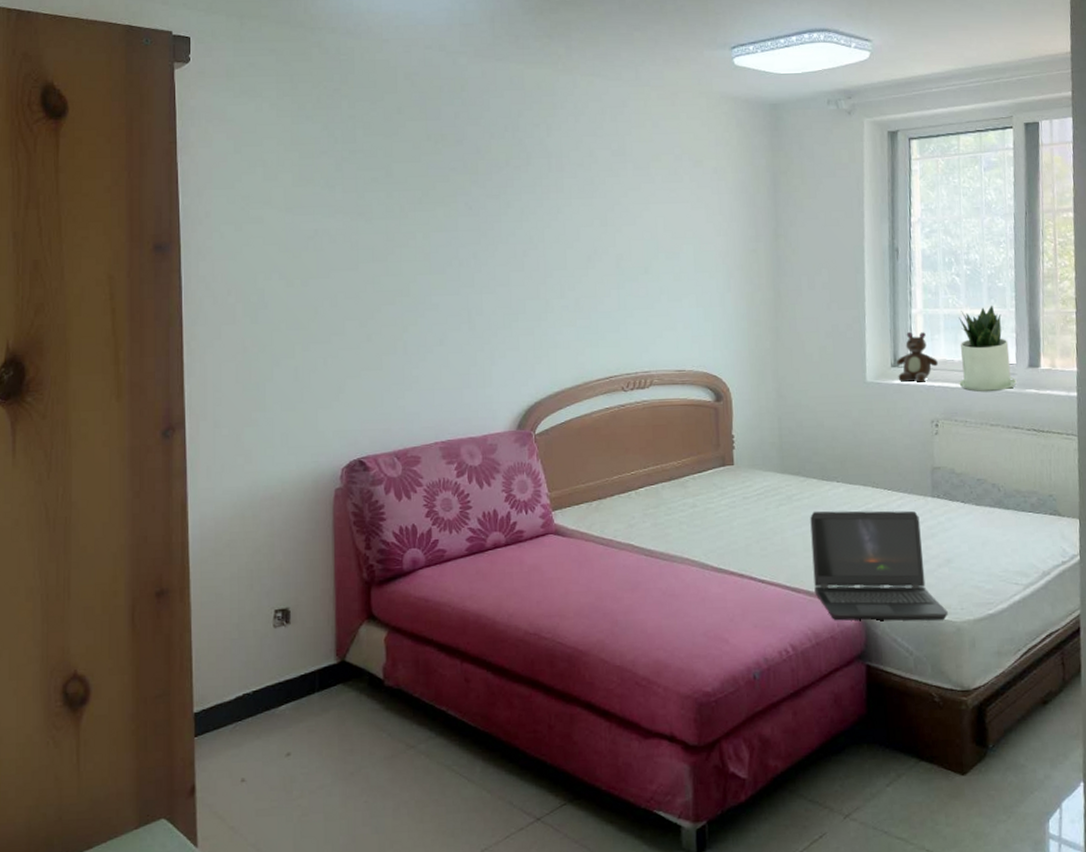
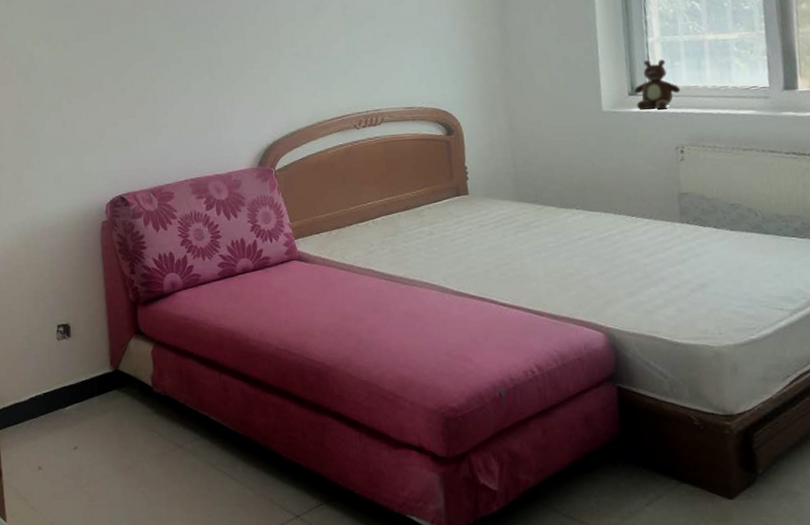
laptop computer: present [810,510,948,621] -> none [549,236,705,346]
planter: present [959,305,1017,393] -> none [701,28,771,117]

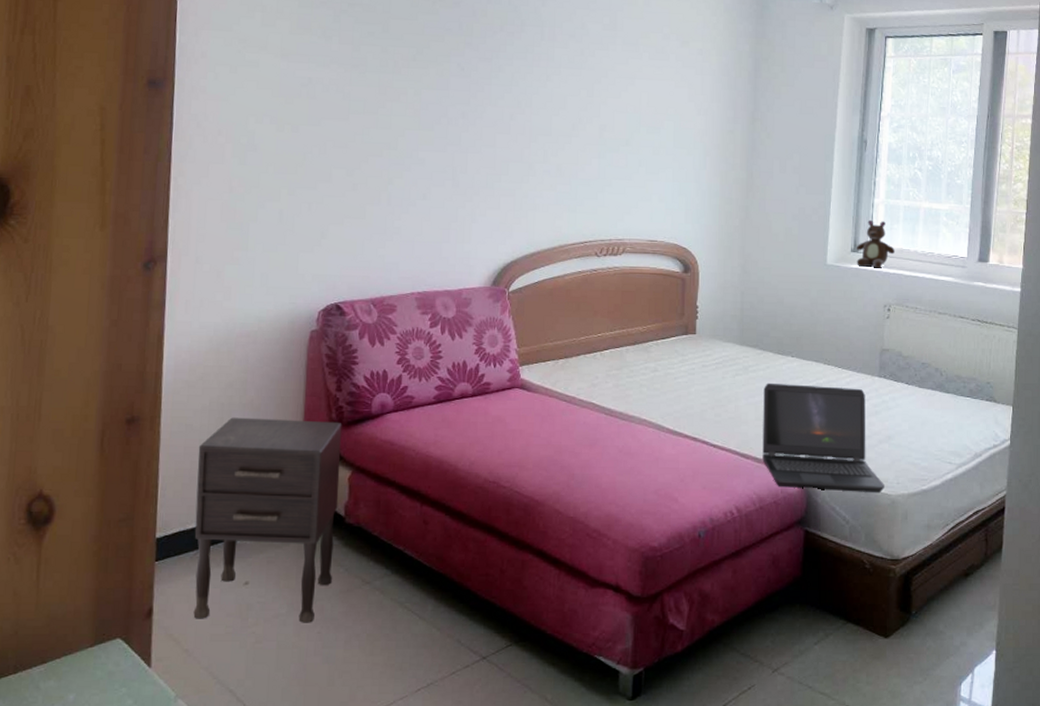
nightstand: none [21,301,149,483] -> present [193,417,342,623]
laptop computer: none [549,236,705,346] -> present [762,382,884,494]

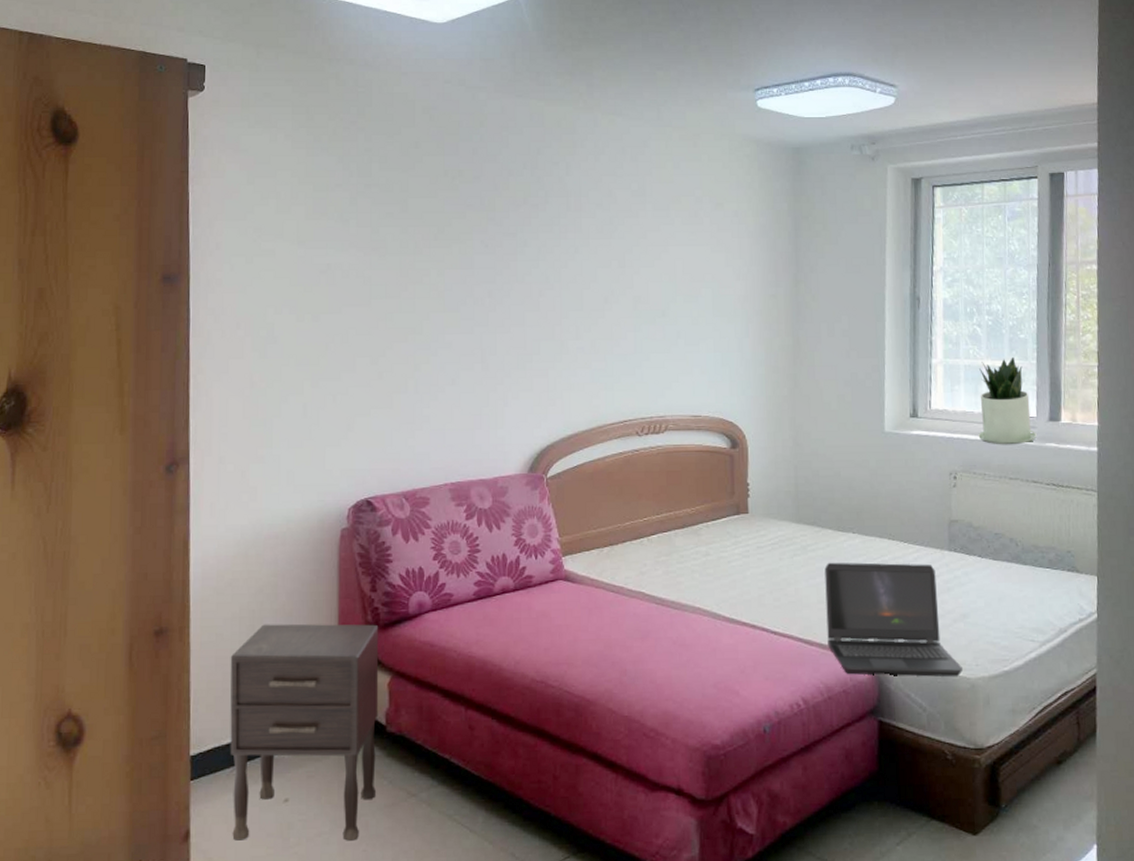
teddy bear: present [856,219,895,268] -> none [915,382,957,434]
planter: none [913,200,966,282] -> present [978,356,1037,445]

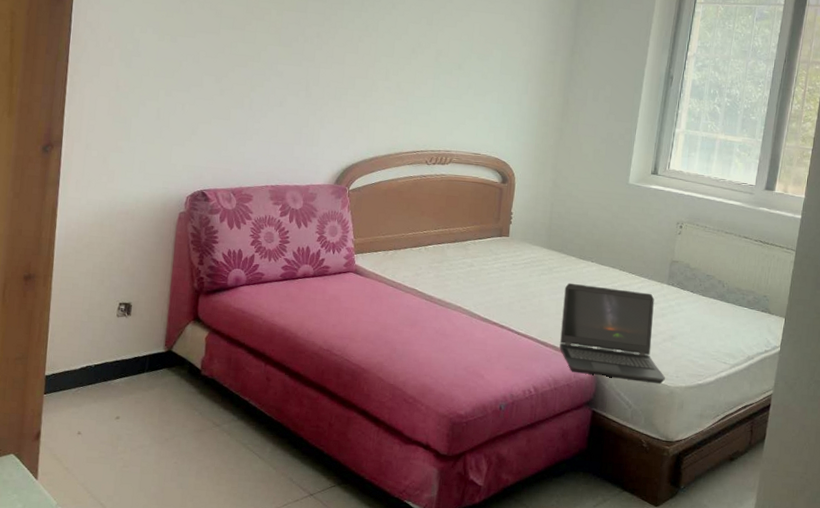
nightstand: present [230,624,379,841] -> none [73,280,203,454]
planter: present [978,356,1037,445] -> none [705,134,753,206]

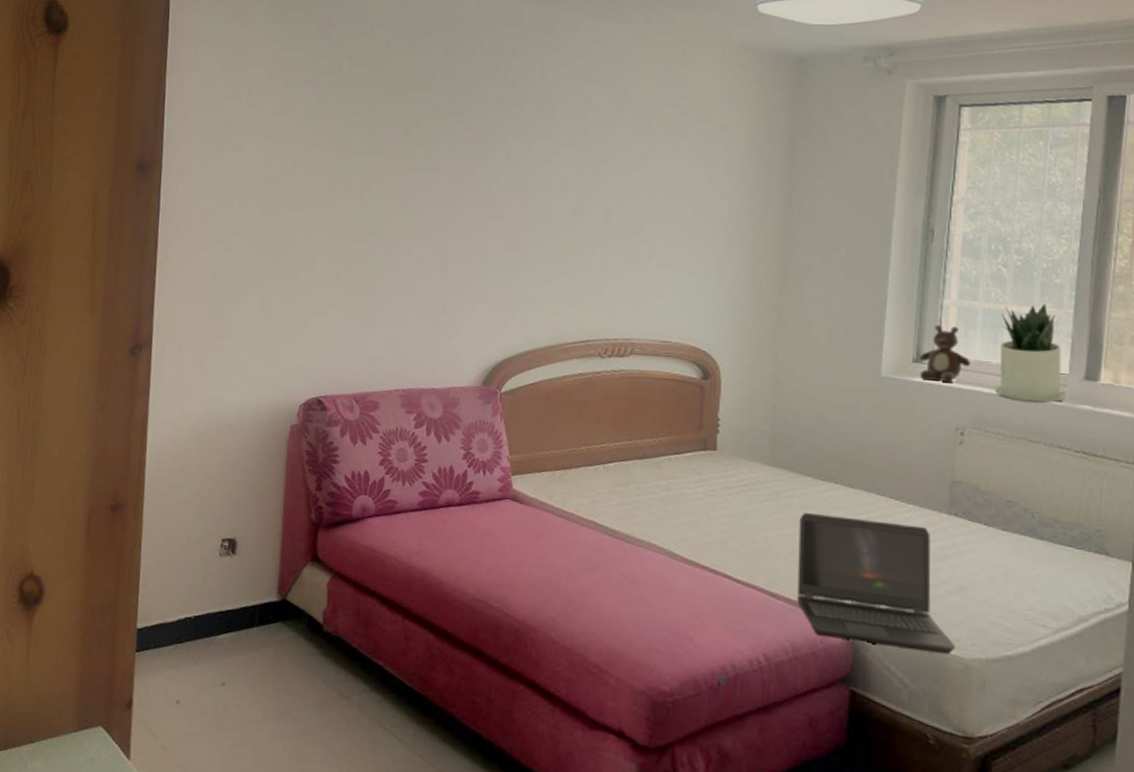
teddy bear: none [655,147,690,190] -> present [919,324,970,383]
planter: none [705,134,753,206] -> present [994,303,1067,404]

